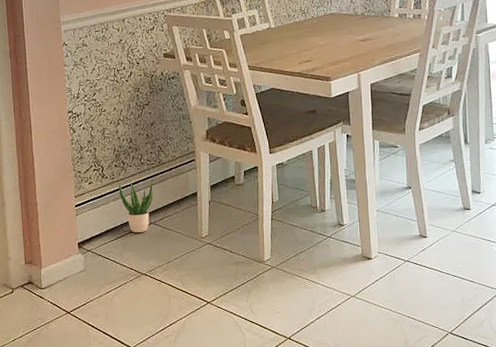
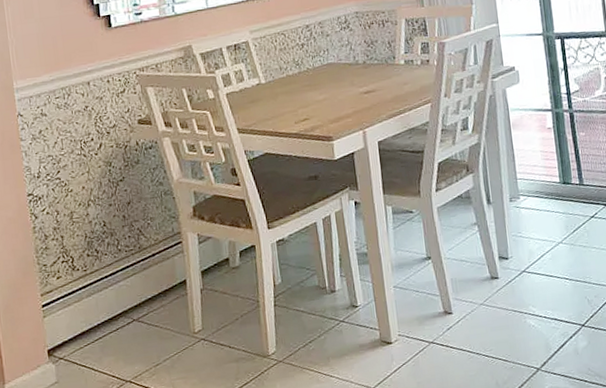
potted plant: present [118,178,153,233] -> none [92,266,135,333]

